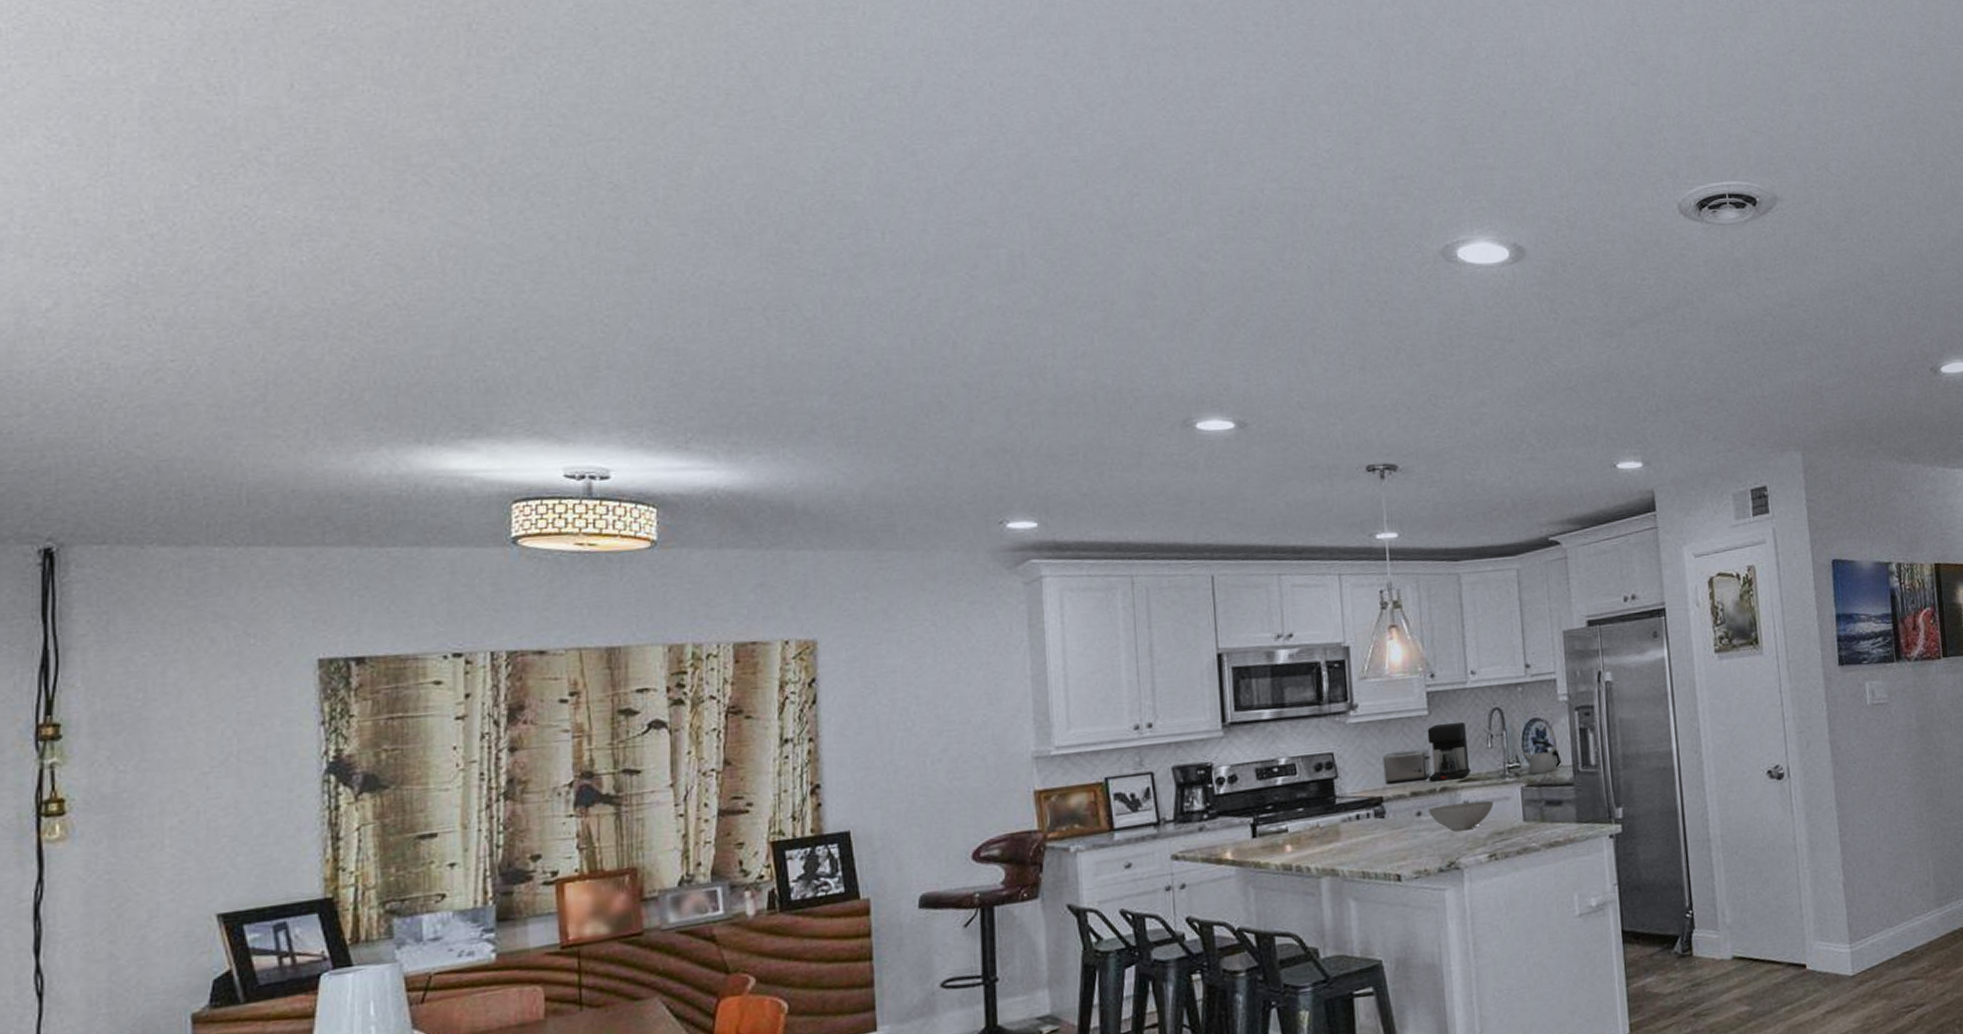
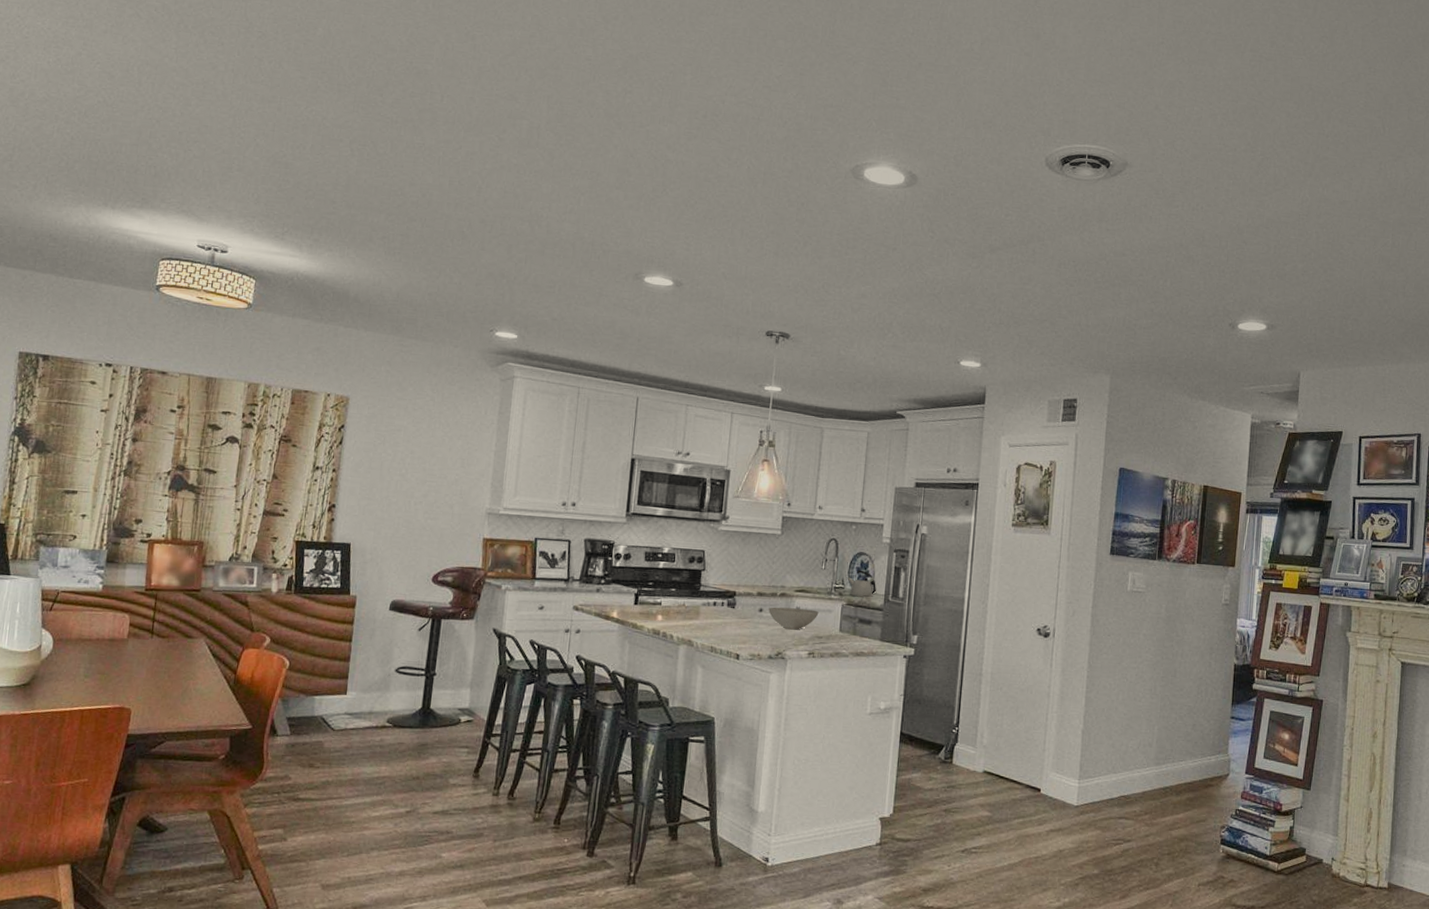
toaster: present [1382,749,1432,784] -> none [739,559,777,585]
coffee maker: present [1427,722,1470,782] -> none [773,543,808,589]

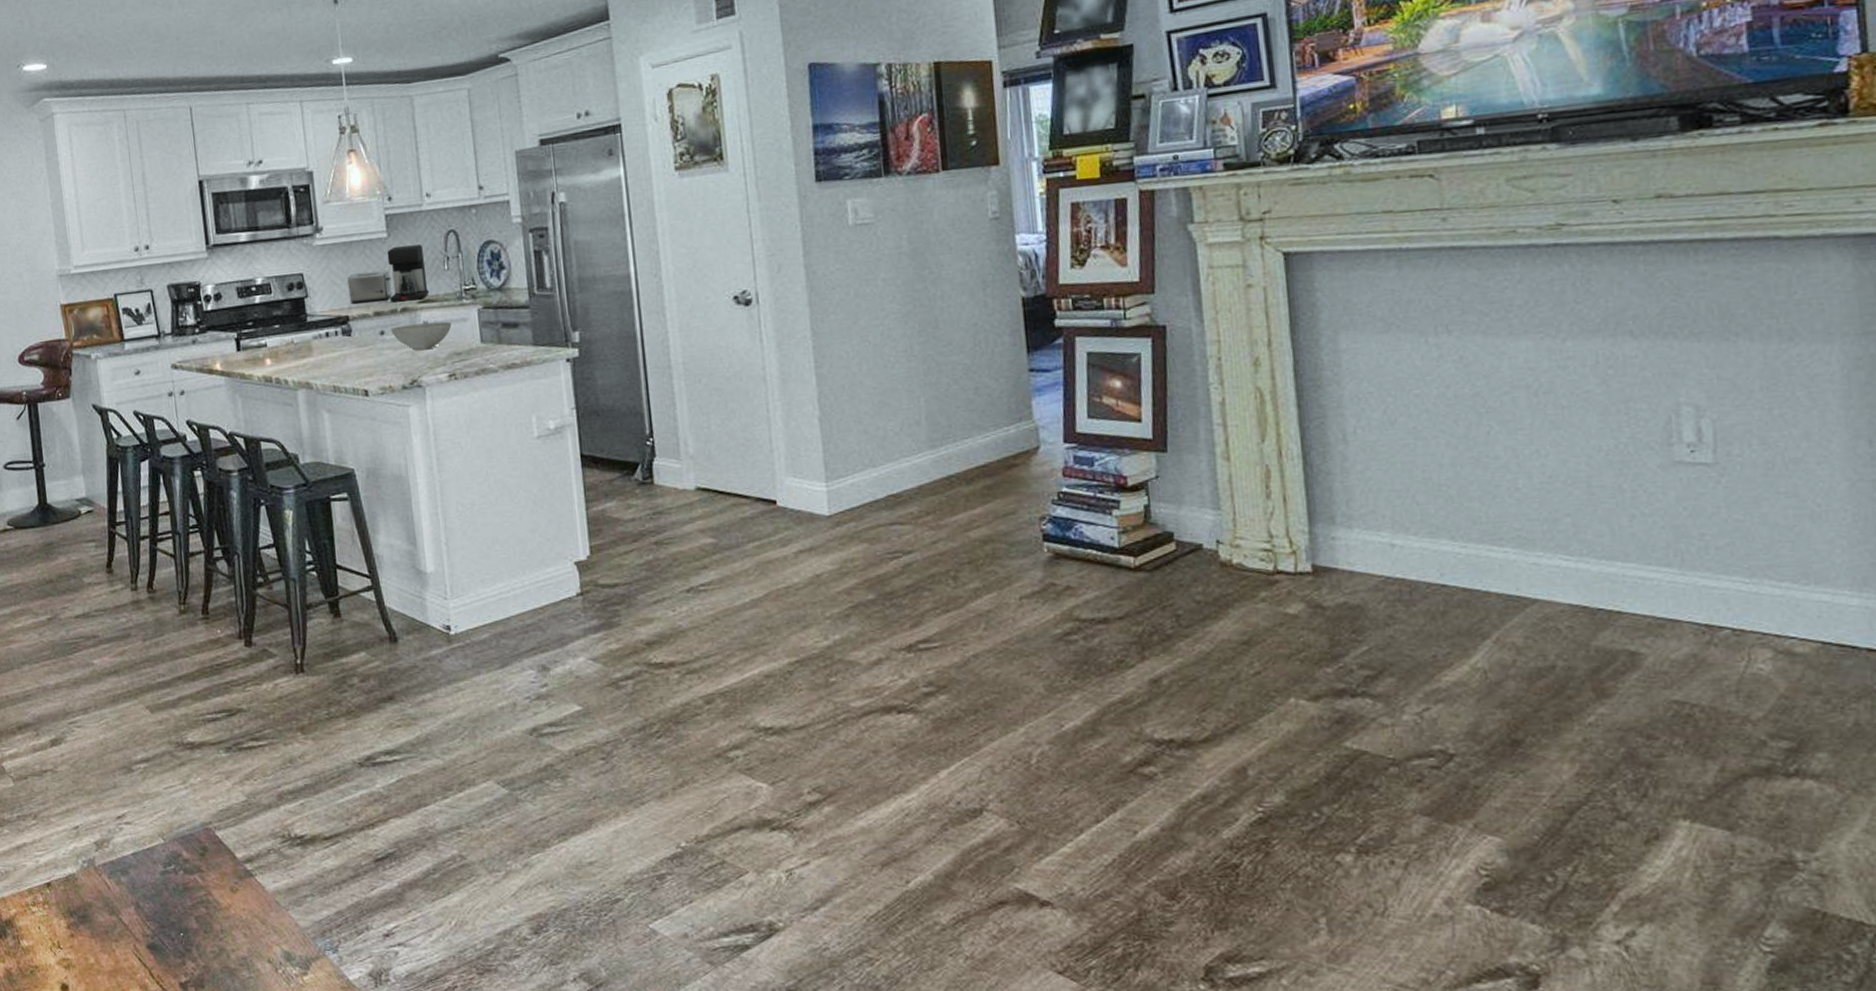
toaster: none [739,559,777,585] -> present [347,271,393,304]
coffee maker: none [773,543,808,589] -> present [386,244,429,303]
kettle: present [847,570,877,599] -> none [478,262,518,298]

